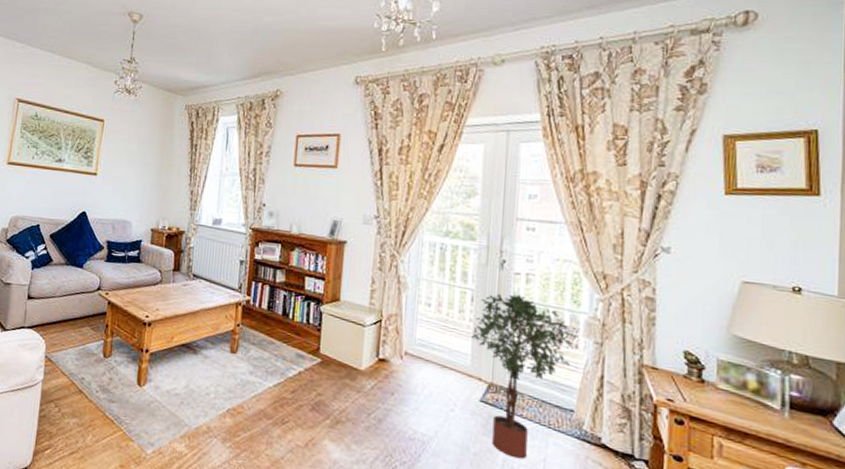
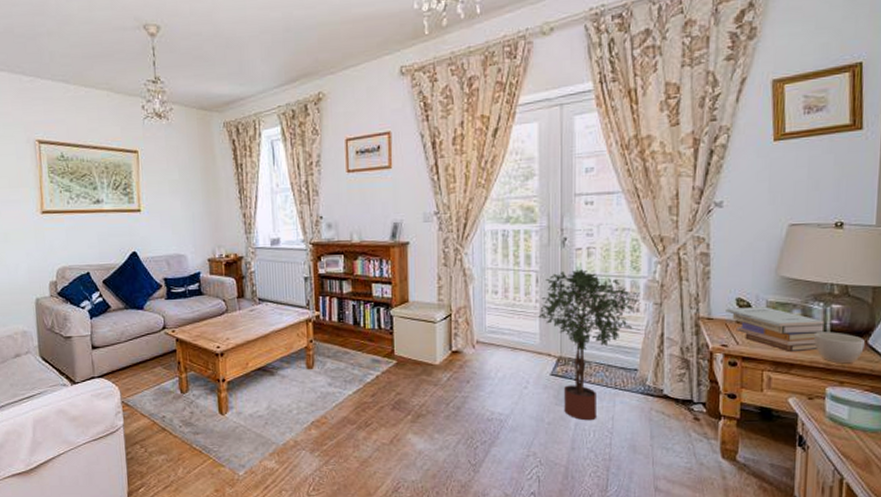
books: none [672,359,783,422] -> present [726,307,825,351]
cup: none [770,402,829,445] -> present [813,332,865,364]

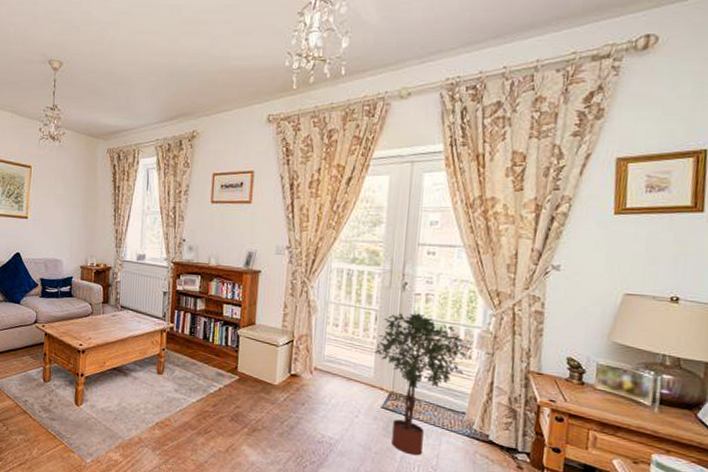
books: present [726,307,825,351] -> none [556,365,655,417]
cup: present [813,332,865,364] -> none [642,399,695,434]

